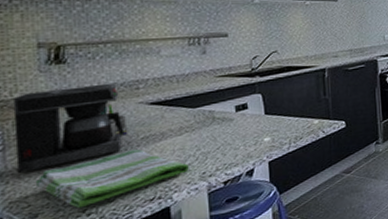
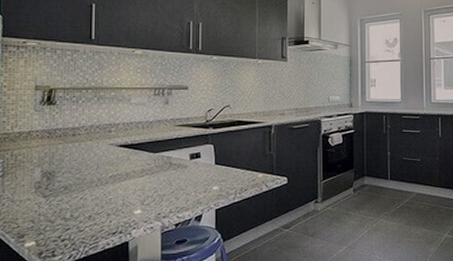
coffee maker: present [12,83,128,174] -> none [11,125,100,198]
dish towel: present [35,149,189,209] -> none [24,186,147,234]

